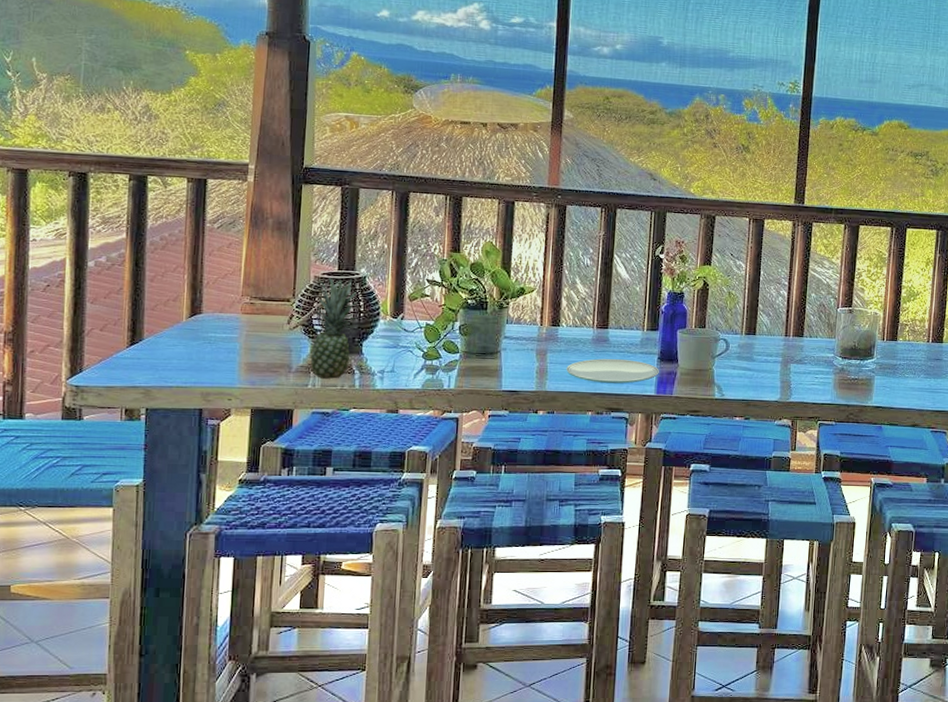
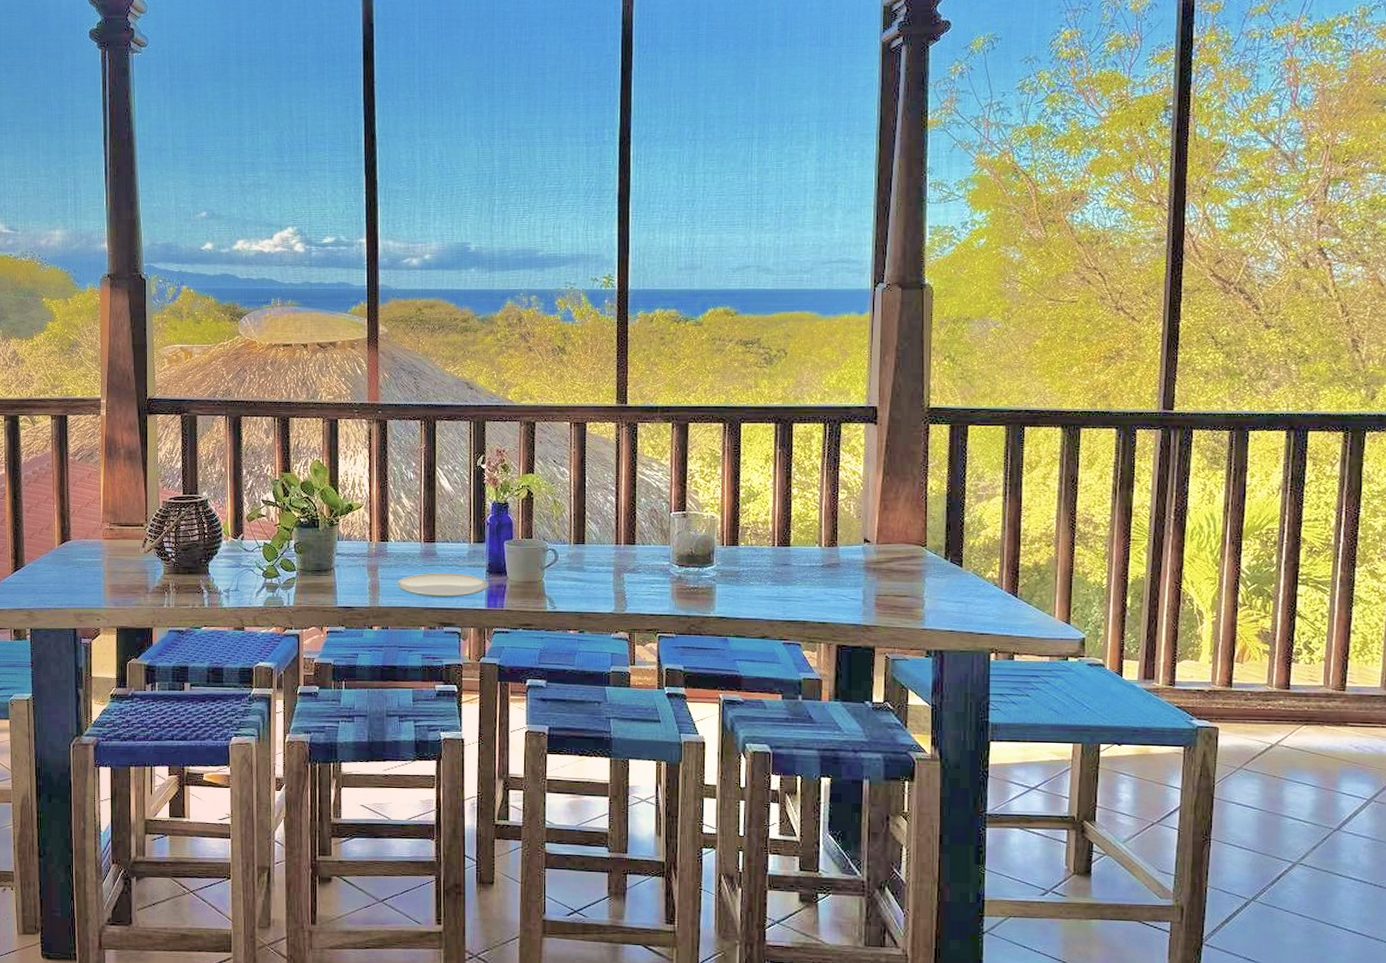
fruit: present [310,278,359,379] -> none [164,502,203,598]

